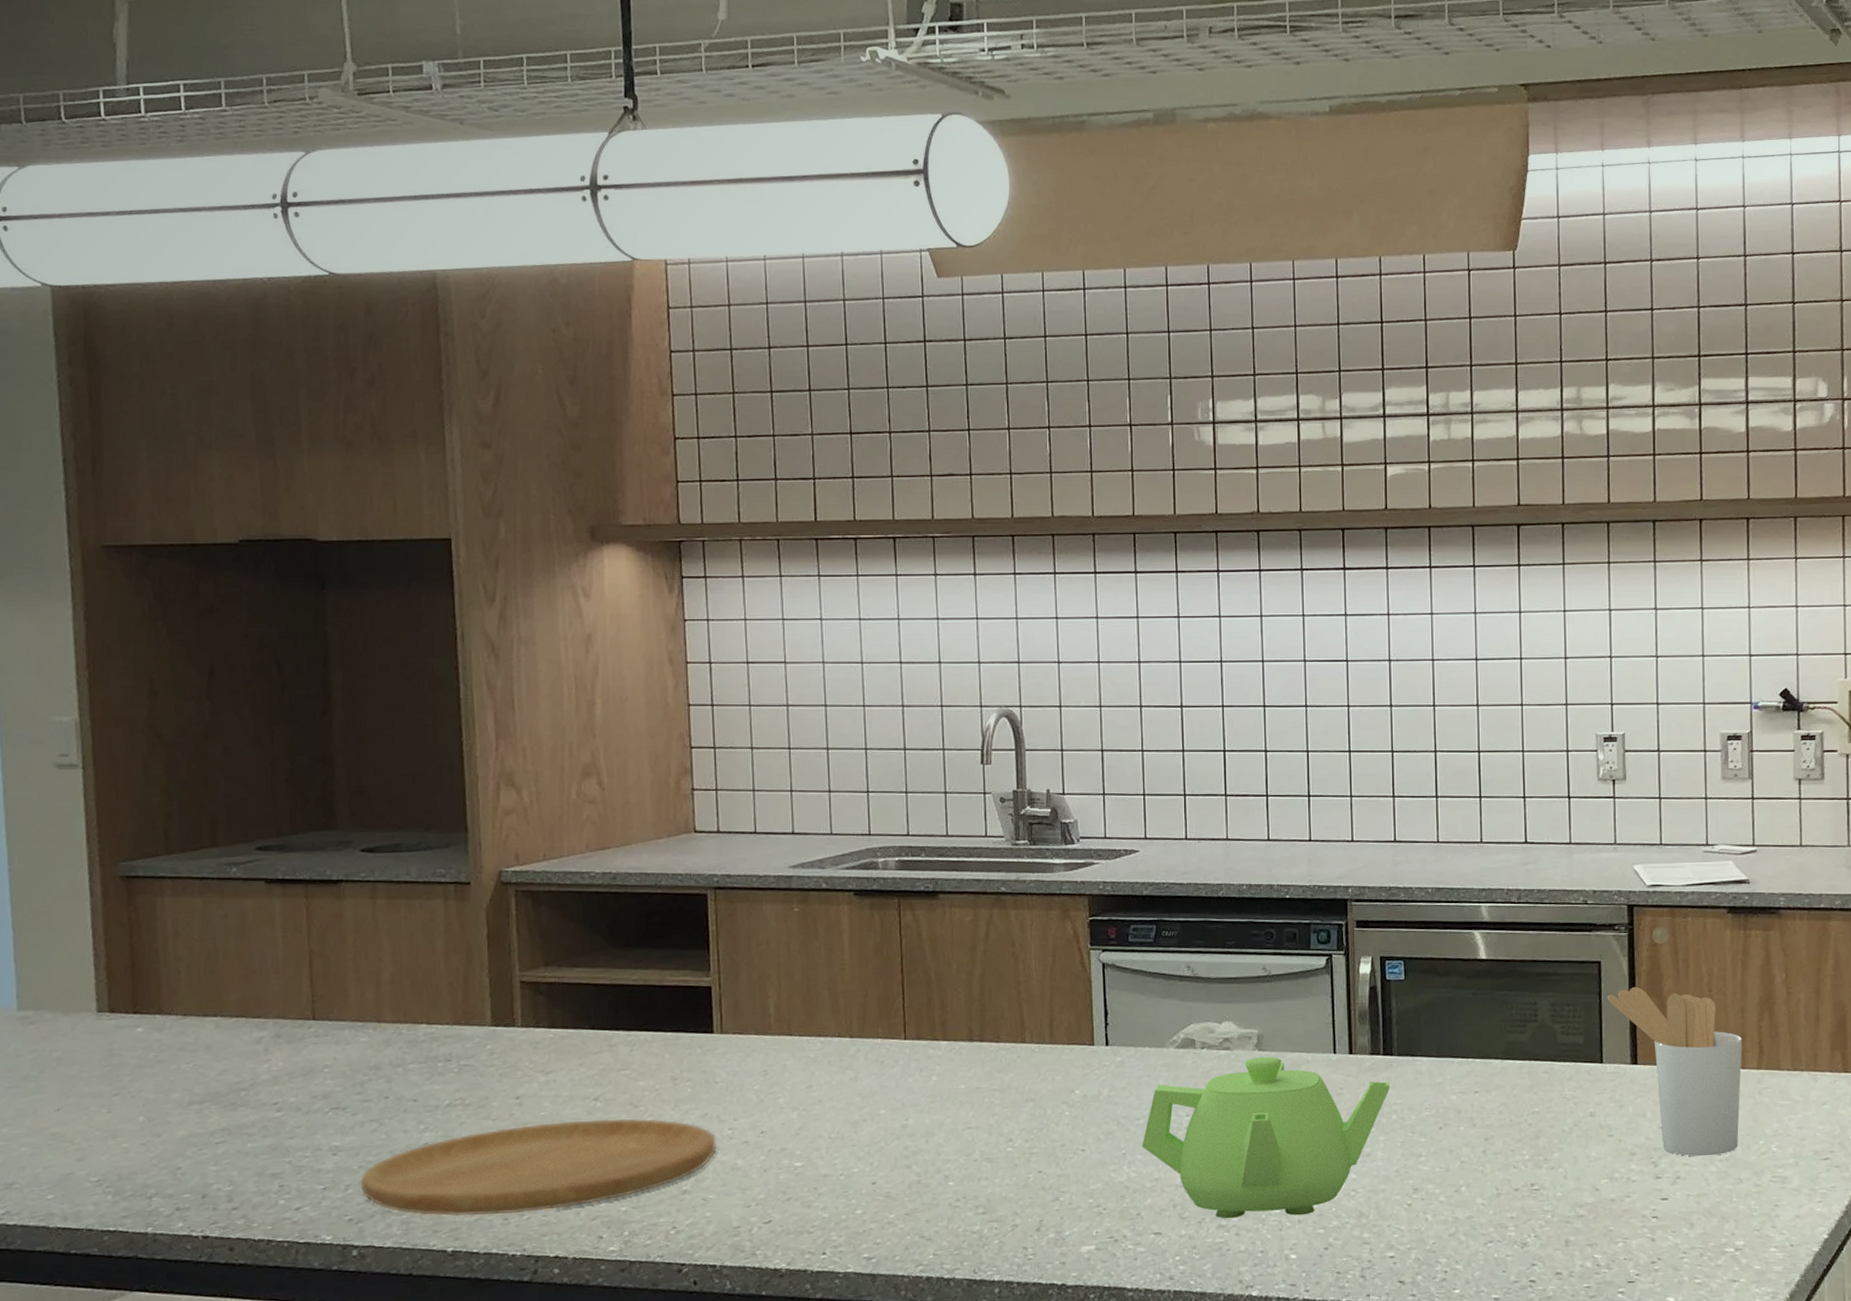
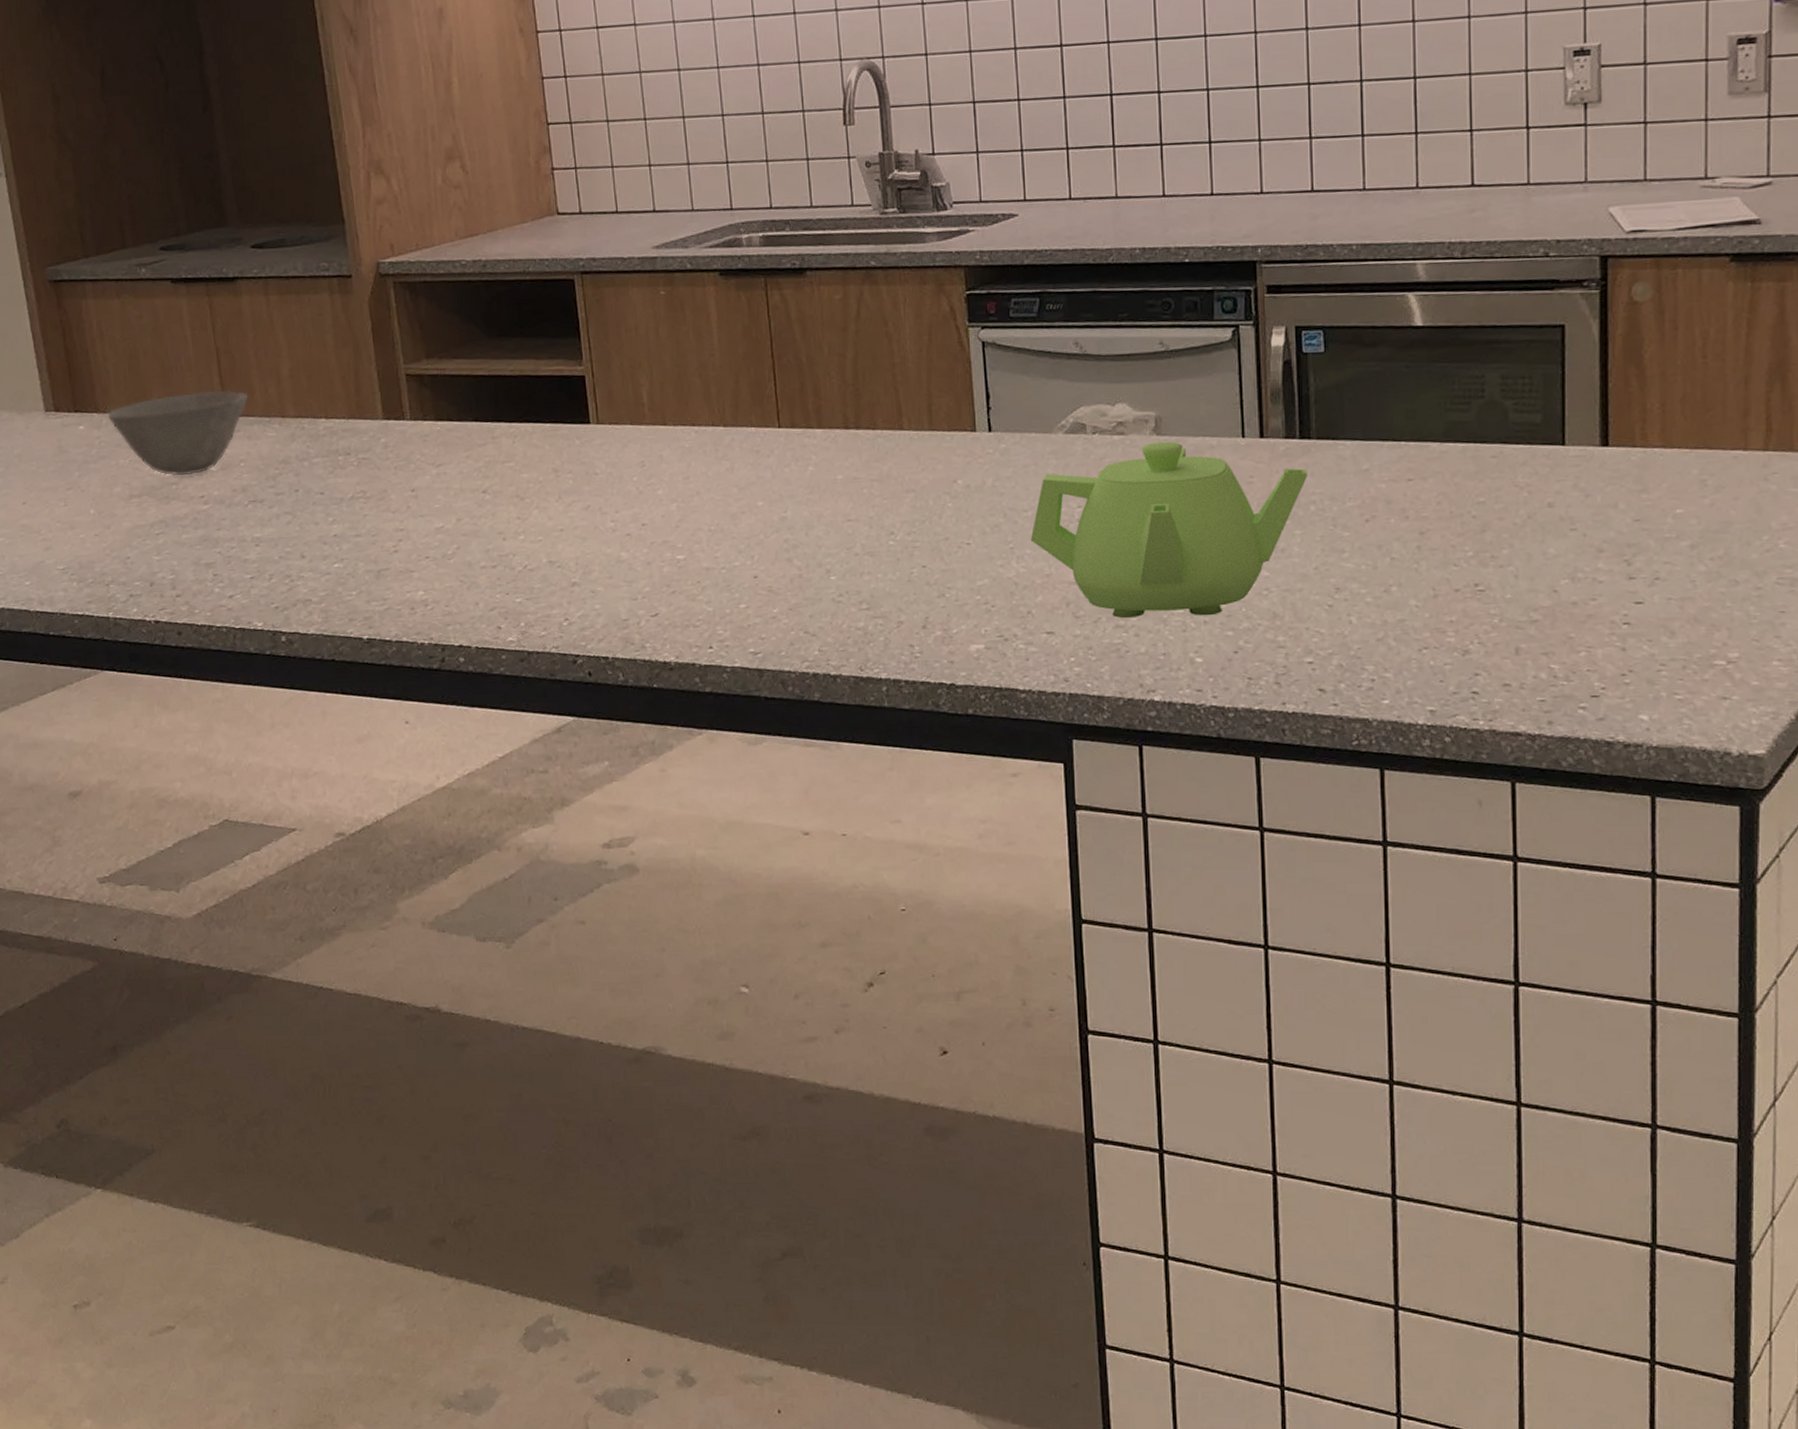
bowl: none [172,993,342,1082] -> present [107,390,249,476]
cutting board: present [360,1118,717,1217] -> none [281,510,602,606]
utensil holder: present [1608,986,1742,1157] -> none [1573,354,1744,554]

